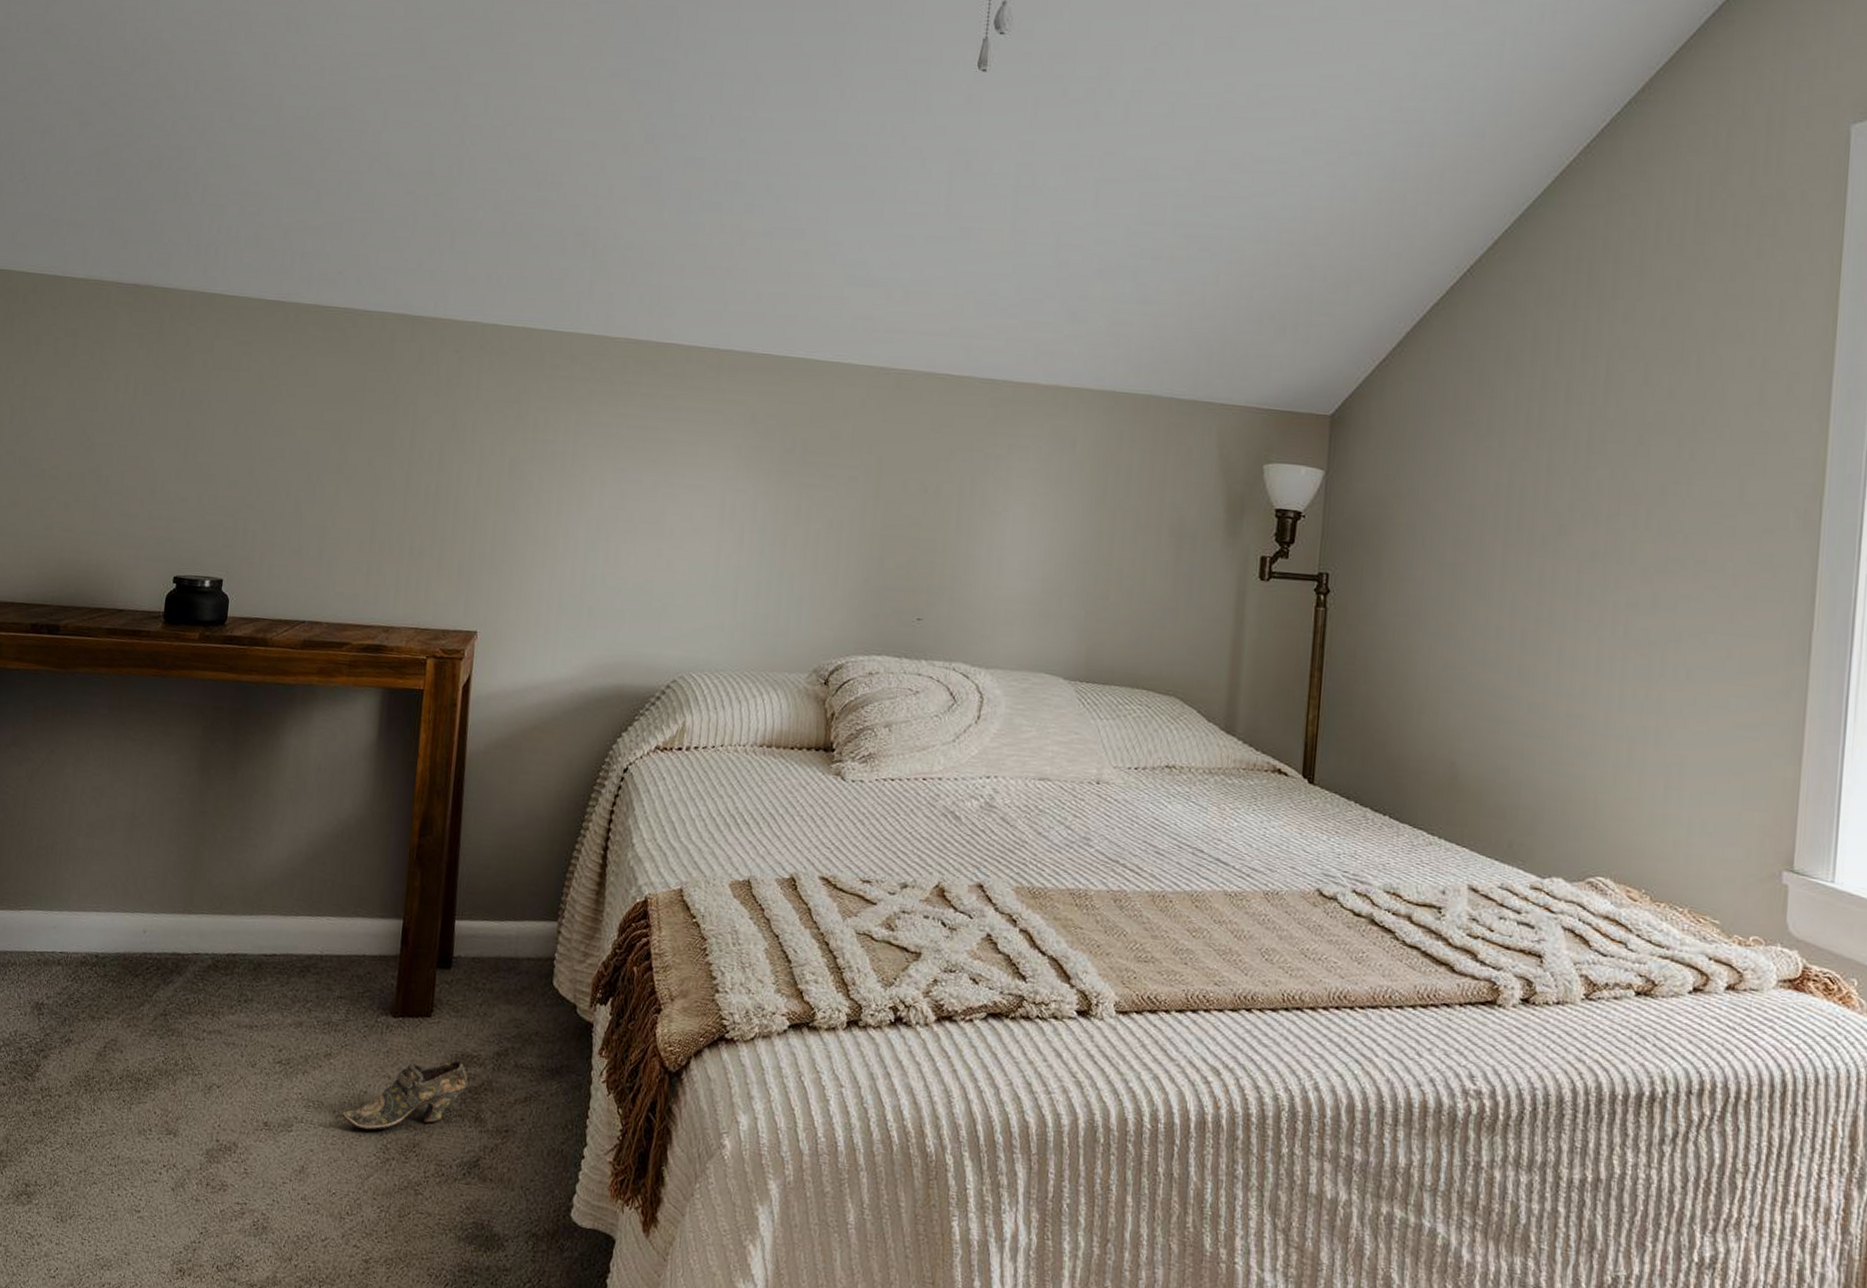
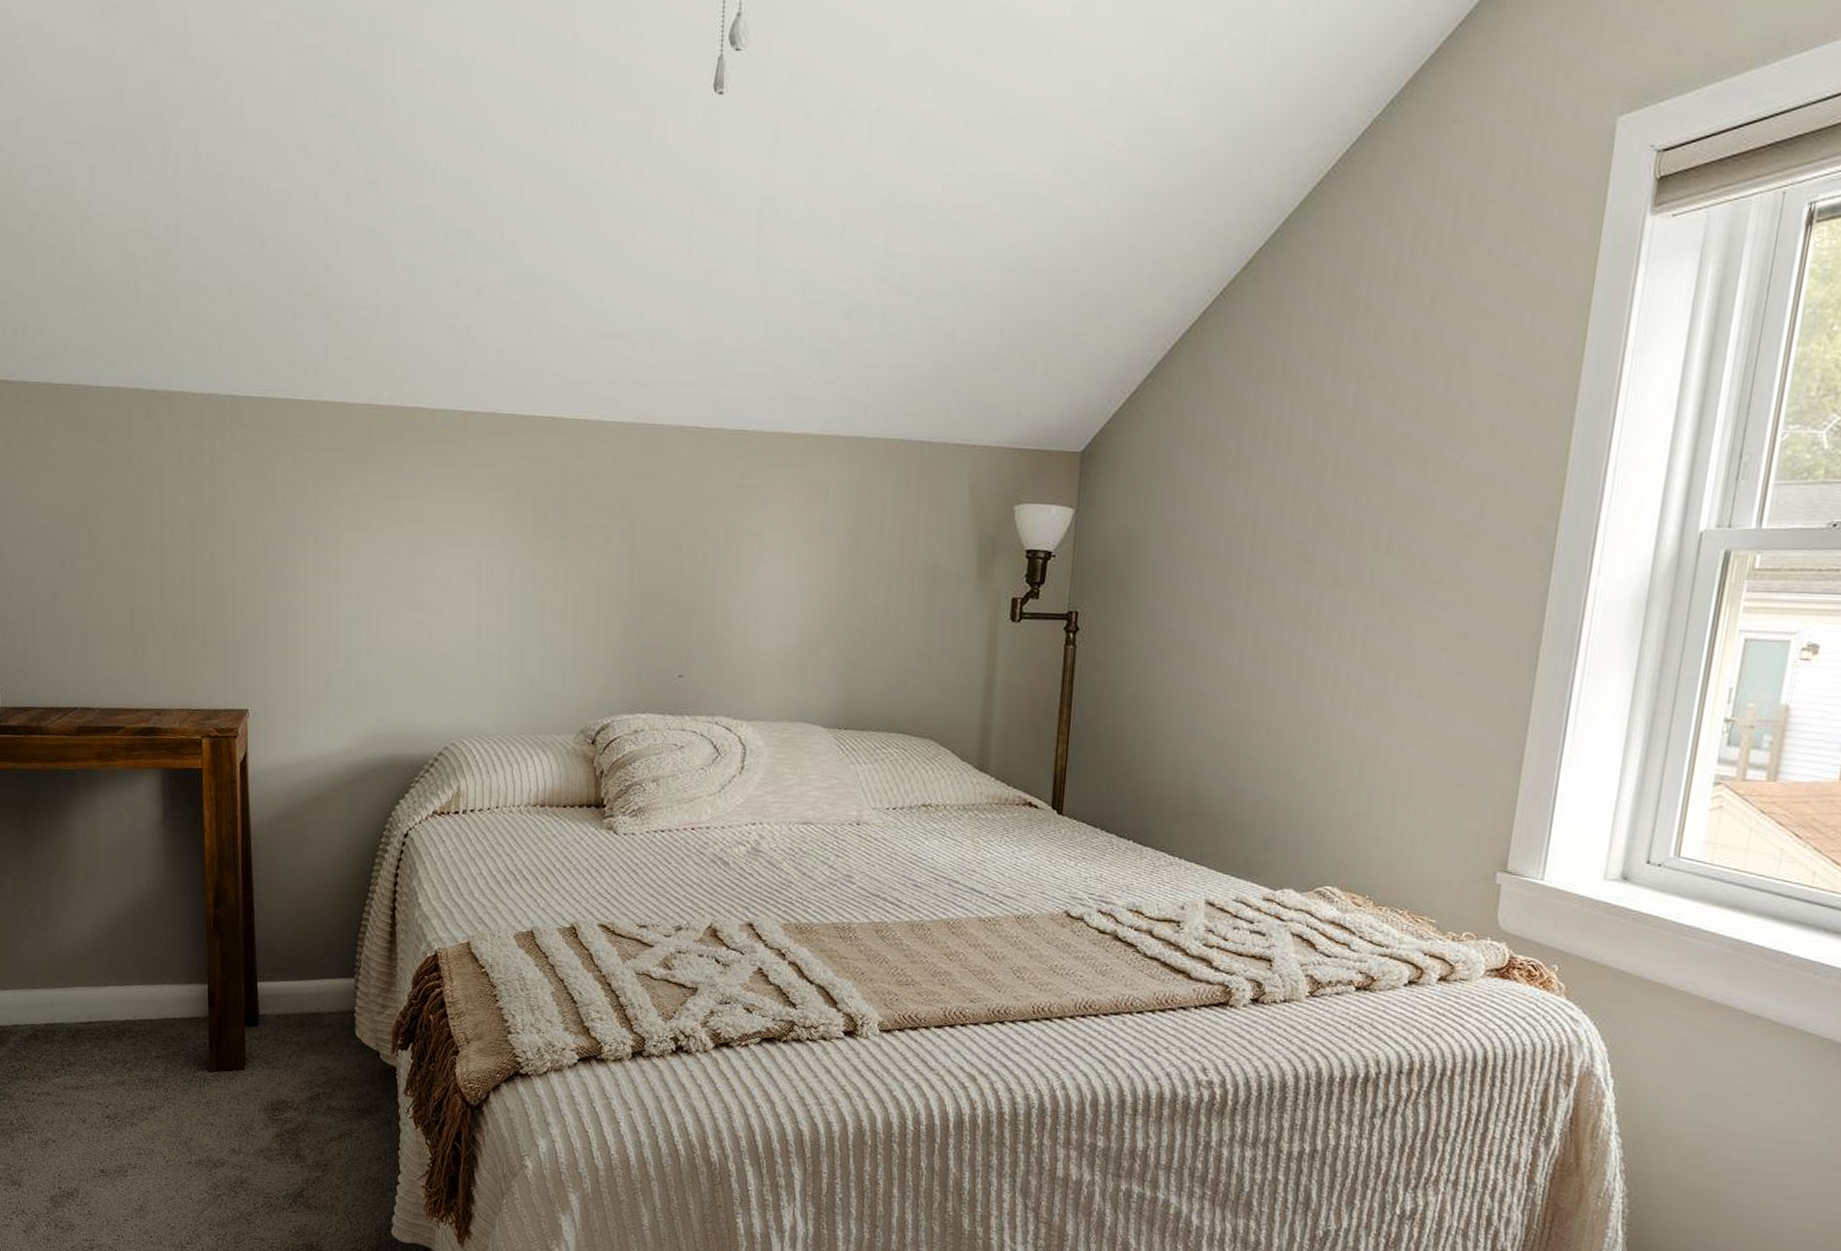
shoe: present [342,1060,468,1130] -> none [172,1106,285,1171]

